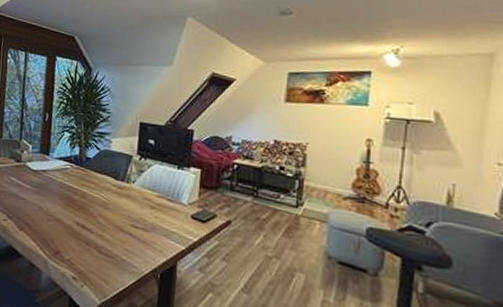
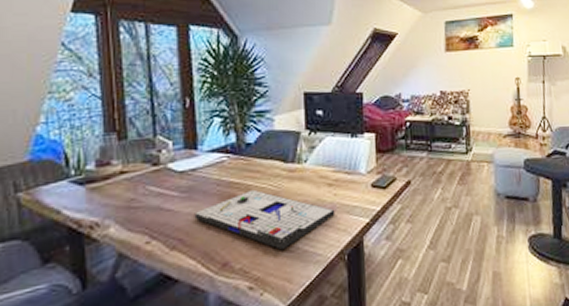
board game: none [40,196,154,255] -> present [194,189,335,251]

